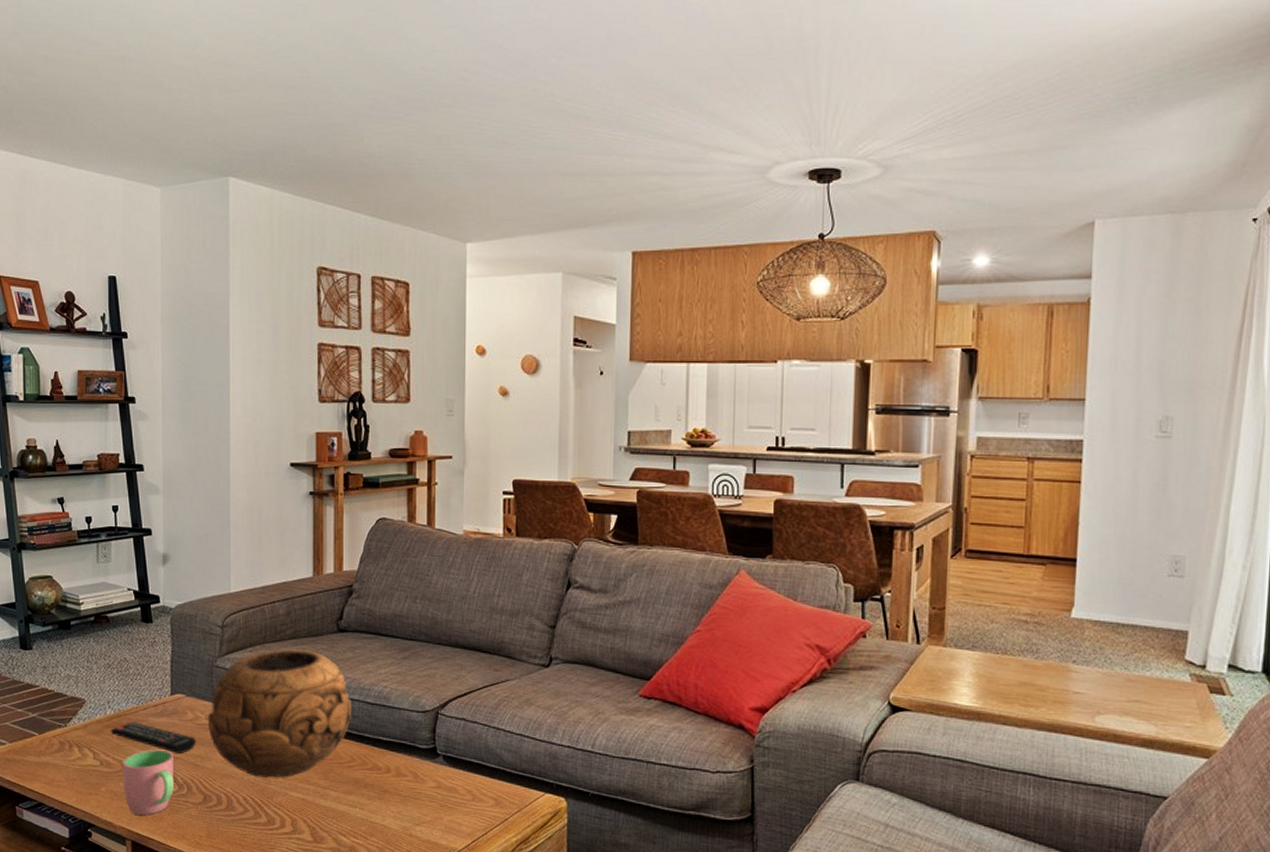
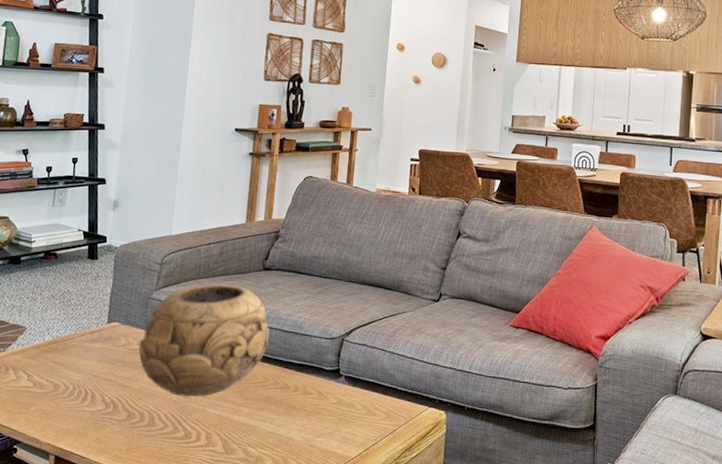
remote control: present [110,721,196,753] -> none [46,347,126,375]
cup: present [123,749,174,815] -> none [53,371,104,432]

